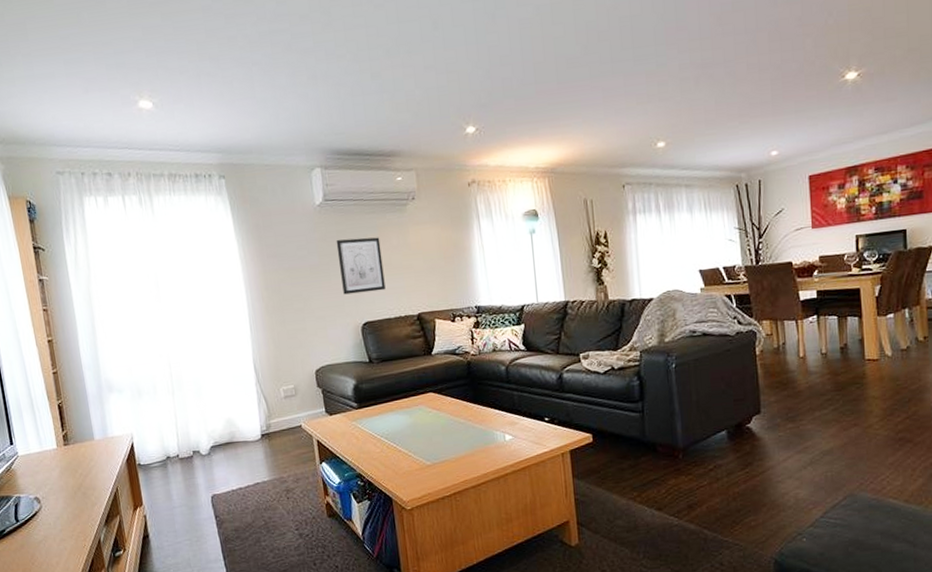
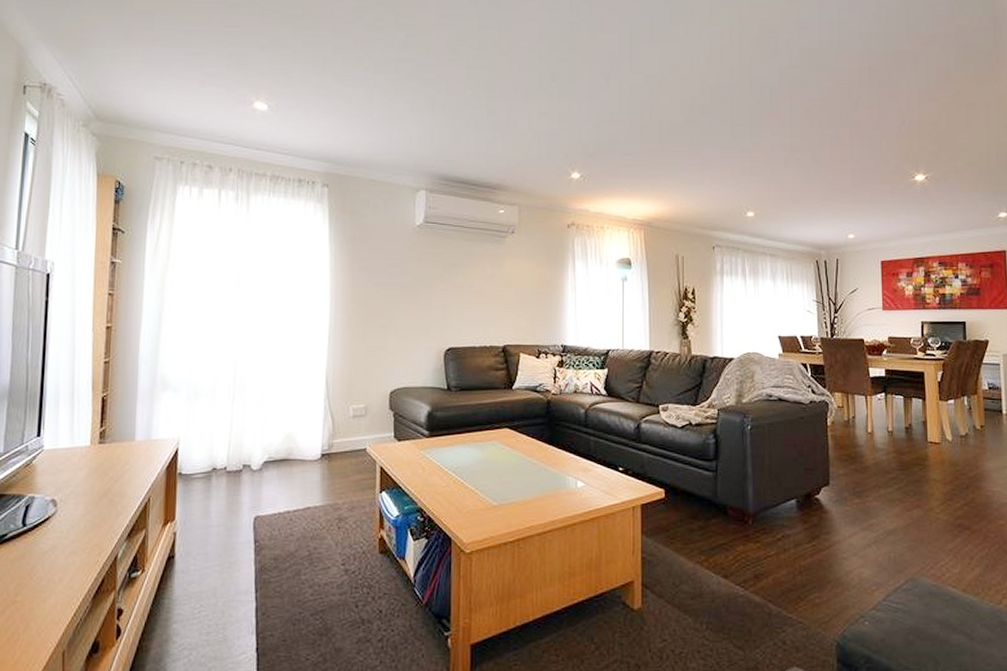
wall art: present [336,237,386,295] -> none [430,263,475,318]

